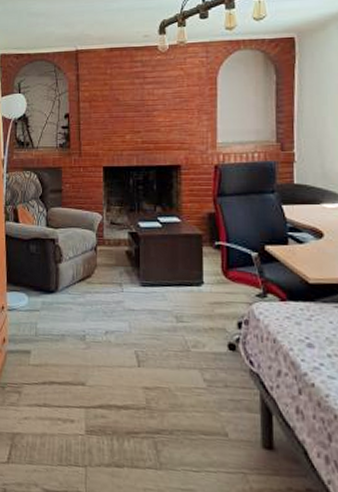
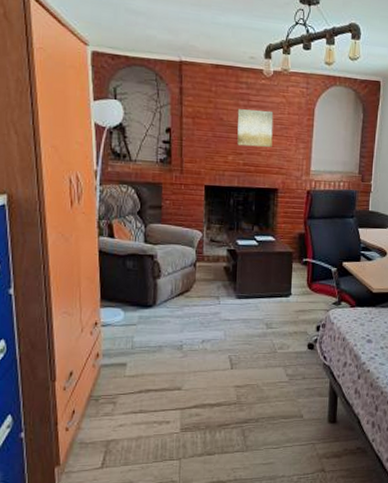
wall art: none [133,85,172,124] -> present [237,109,274,148]

